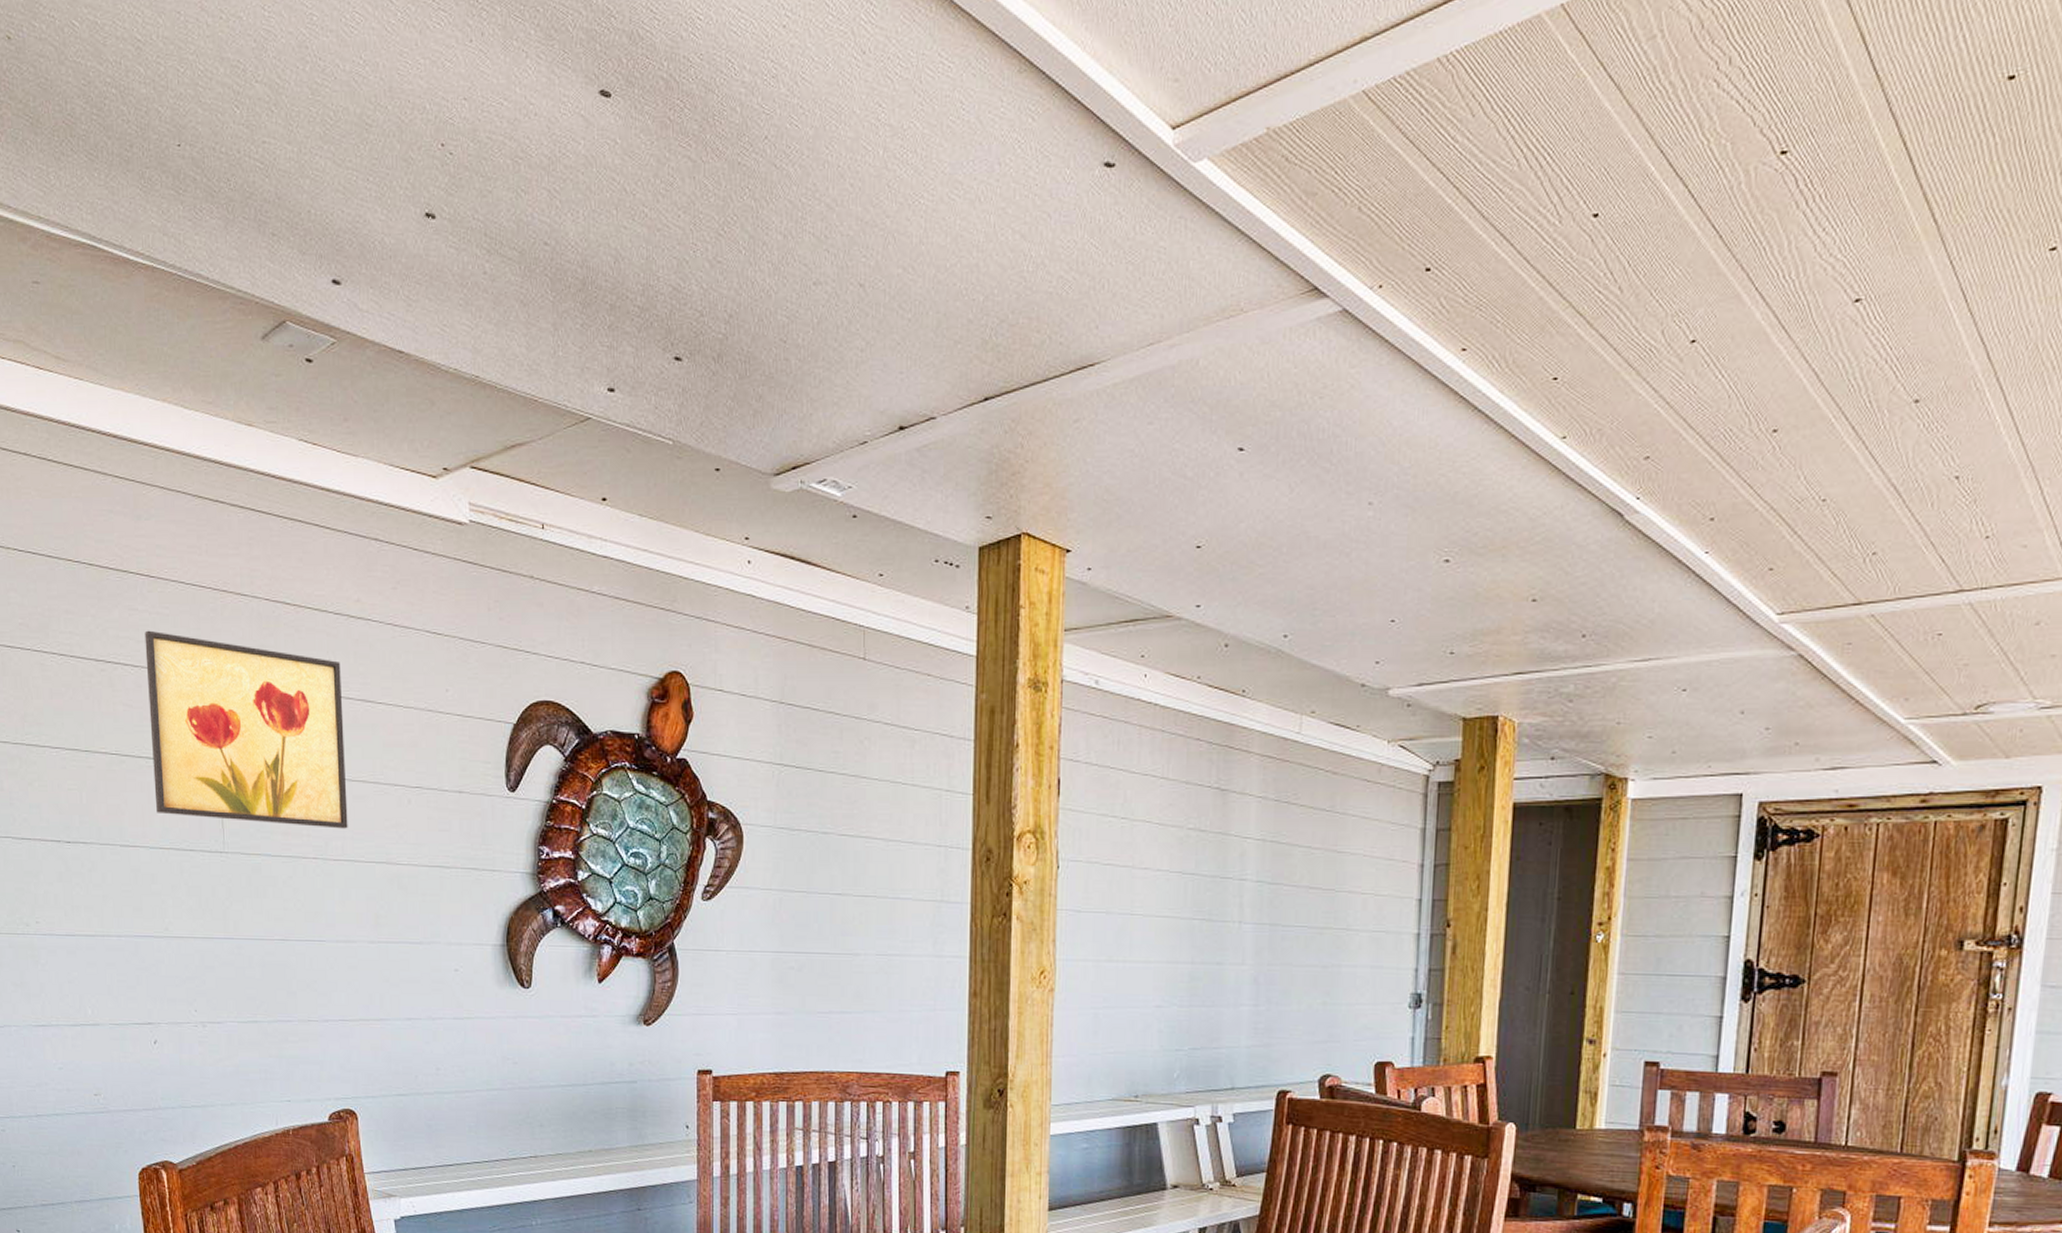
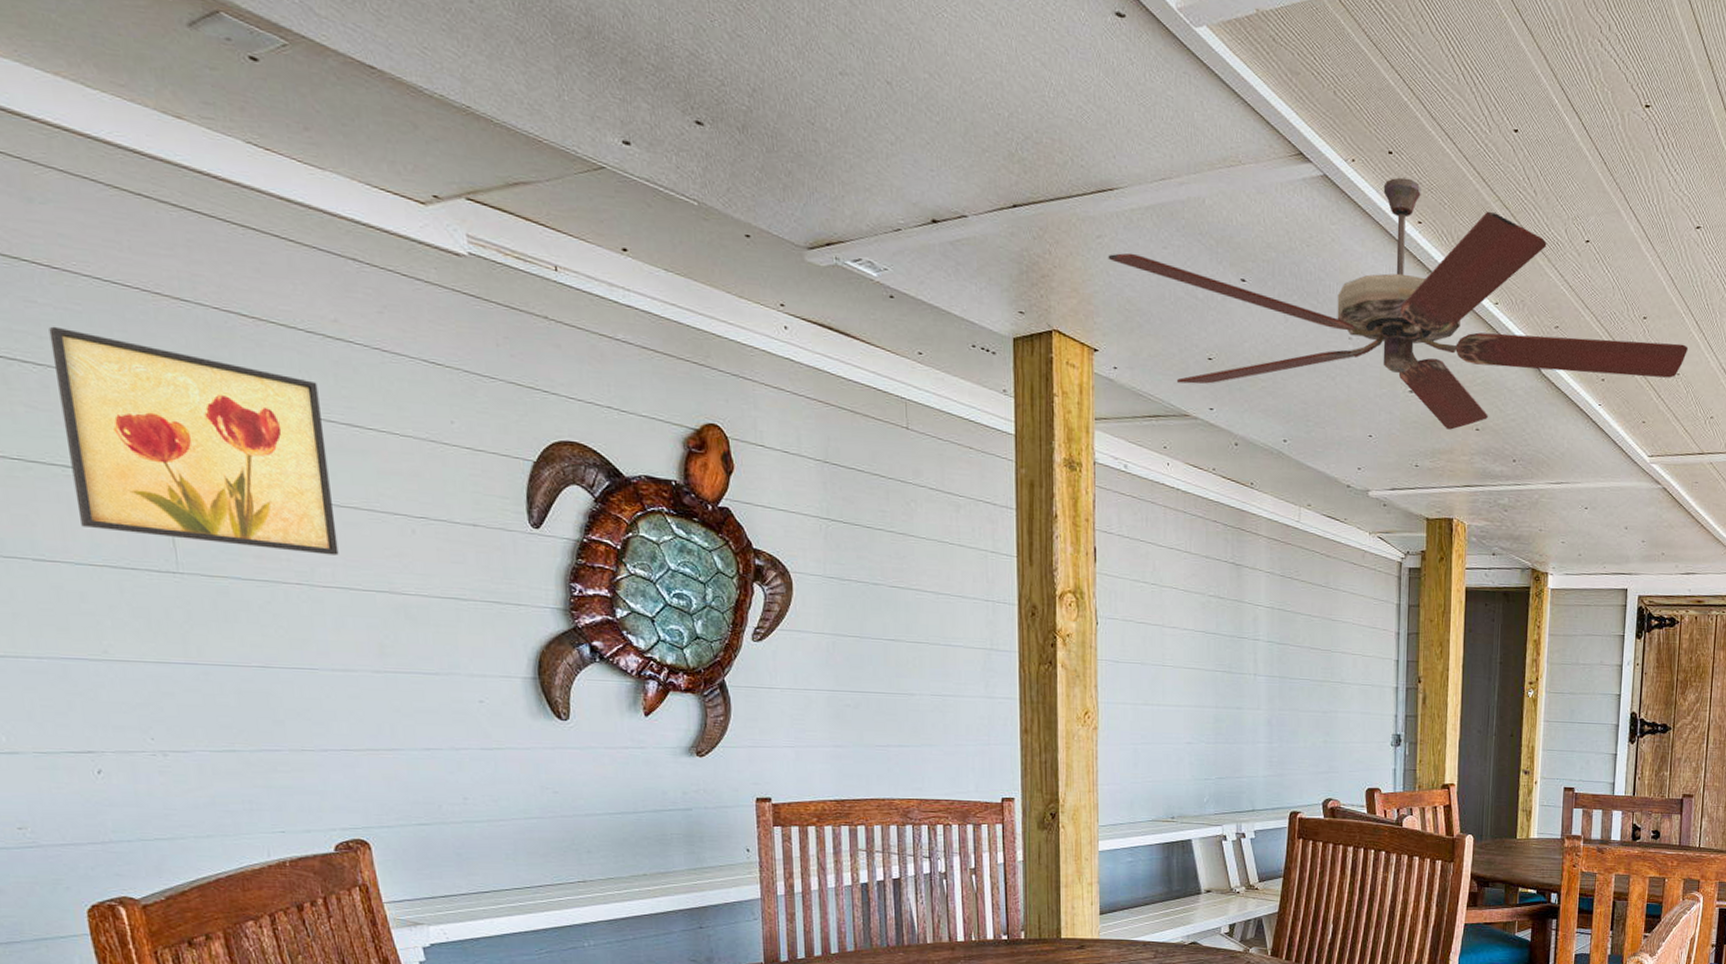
ceiling fan: none [1085,297,1839,604] -> present [1108,177,1688,430]

